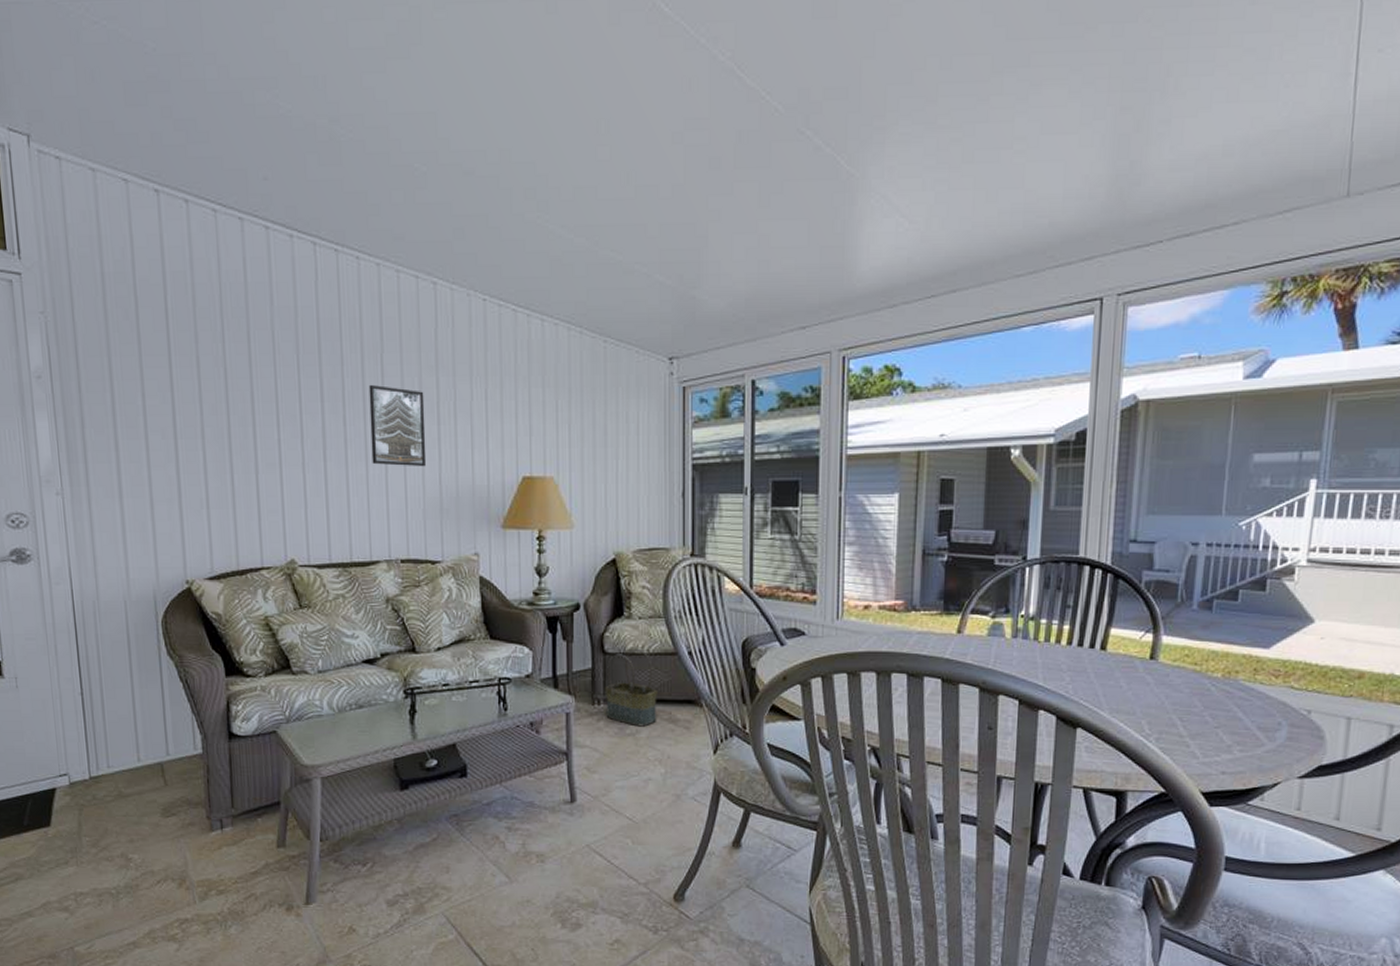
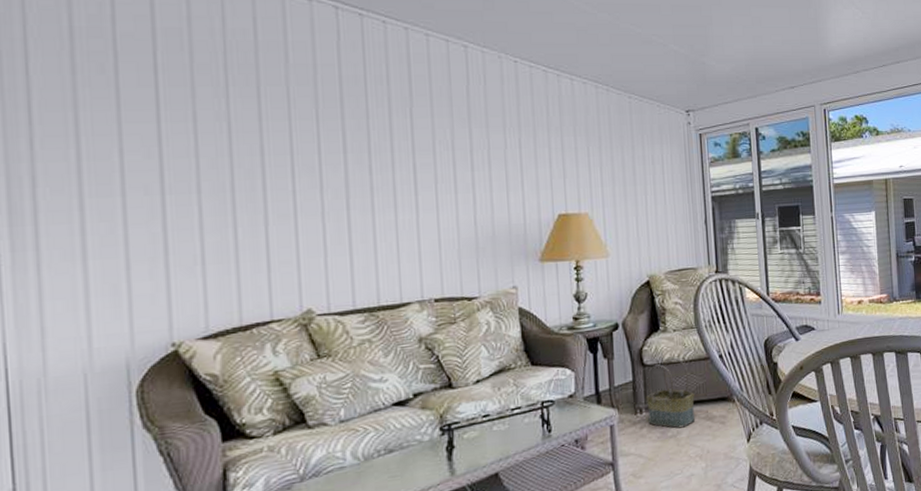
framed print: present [368,384,427,467] -> none [397,136,461,211]

